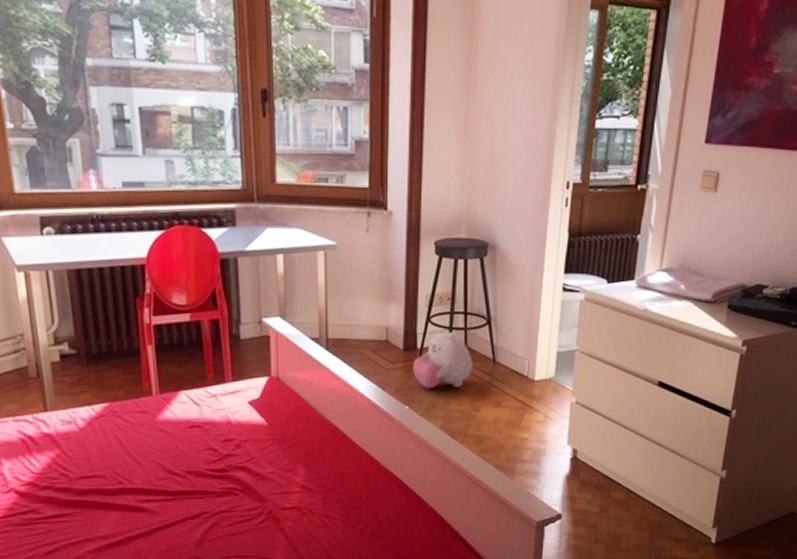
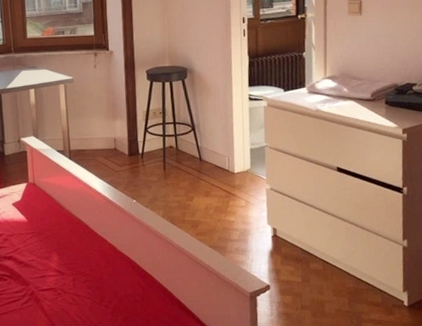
plush toy: present [413,328,473,389] -> none [137,136,184,186]

